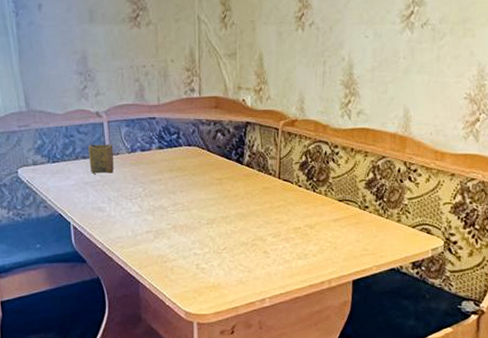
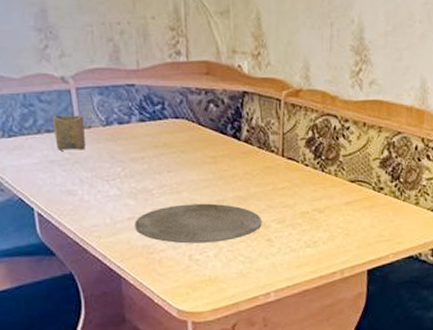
plate: none [152,219,260,254] -> present [135,203,262,244]

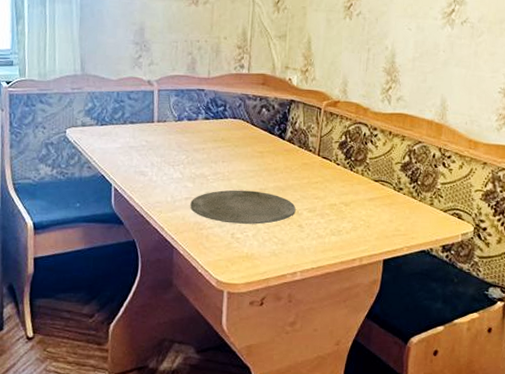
cup: present [52,115,86,151] -> none [136,110,161,140]

